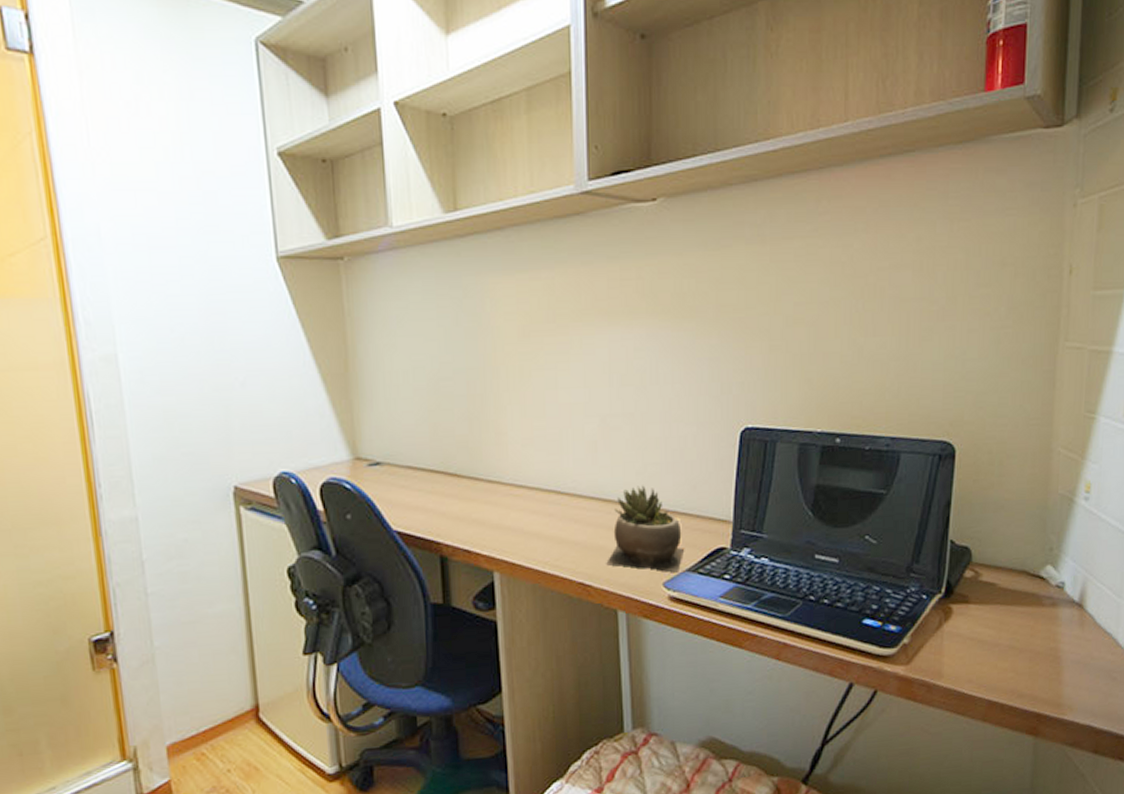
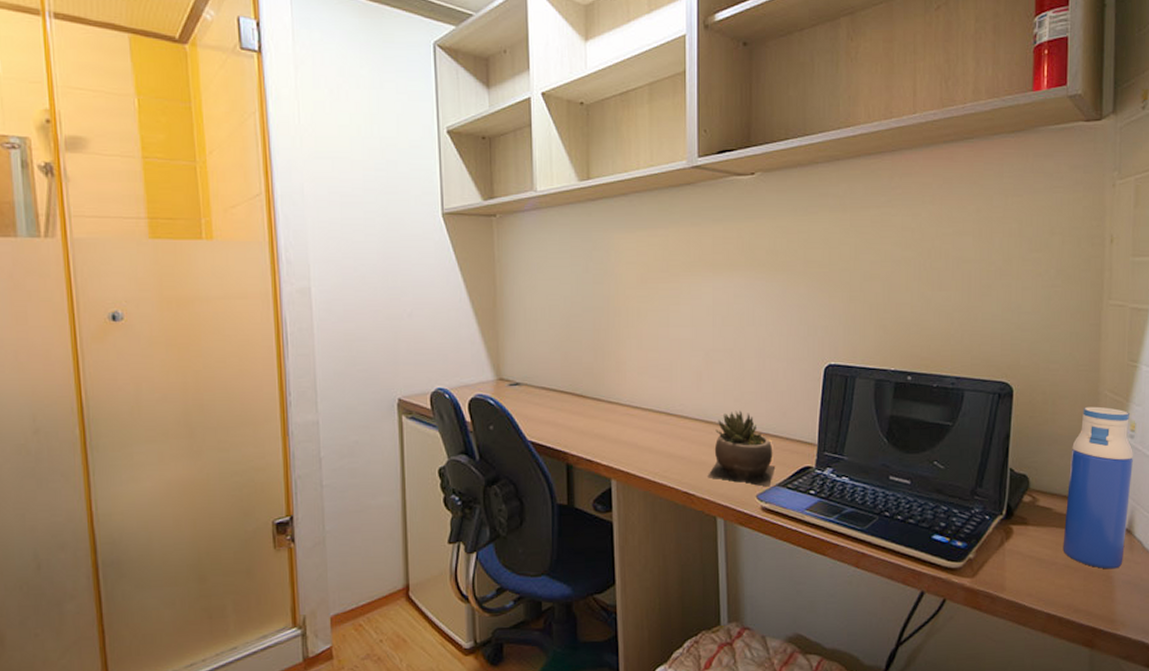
water bottle: none [1007,465,1087,649] -> present [1063,406,1133,569]

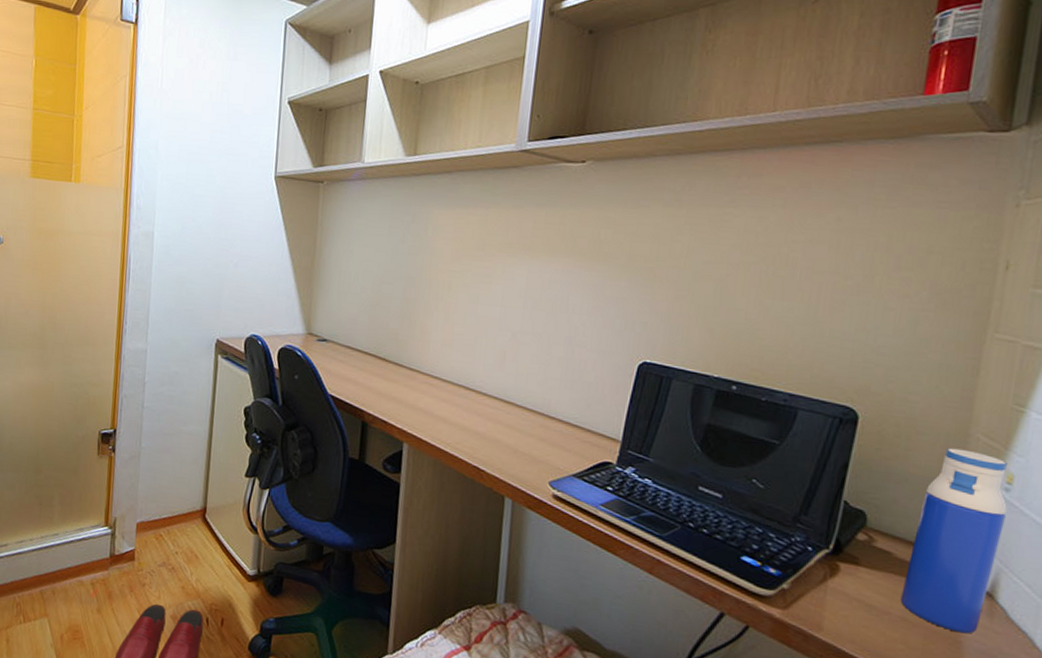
succulent plant: present [708,410,776,487] -> none [500,395,573,476]

